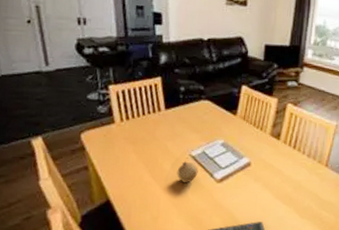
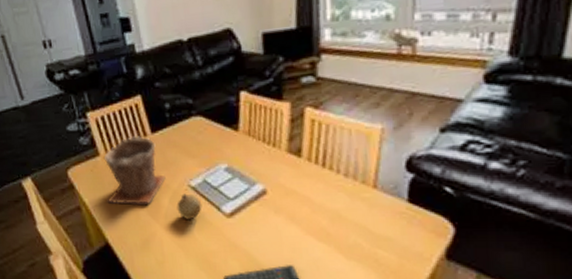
plant pot: none [114,109,171,168] -> present [103,135,166,205]

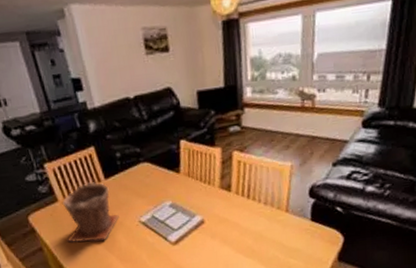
fruit: present [177,193,202,220] -> none [129,228,152,251]

